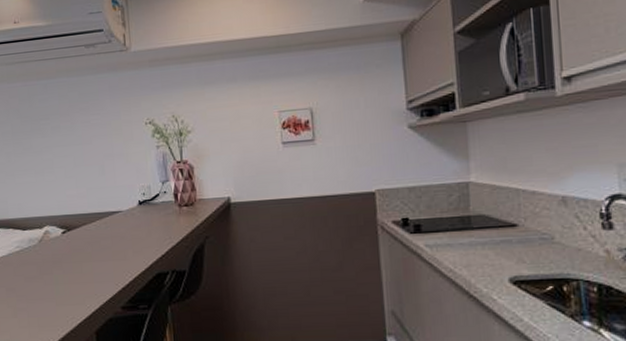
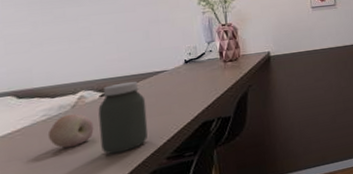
fruit: none [20,248,58,282] -> present [47,113,94,149]
jar: none [60,220,105,295] -> present [98,81,149,155]

